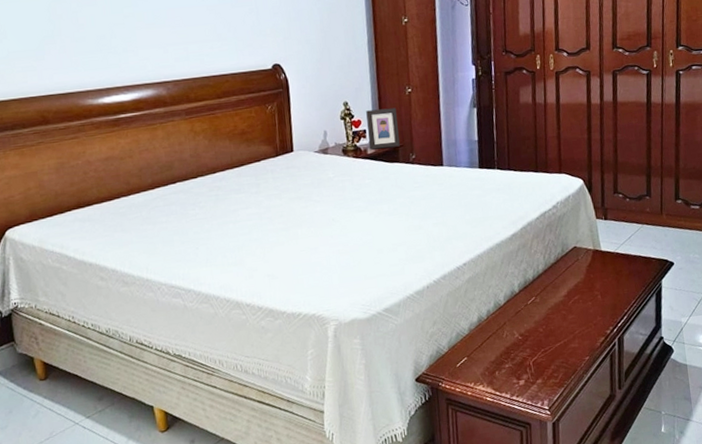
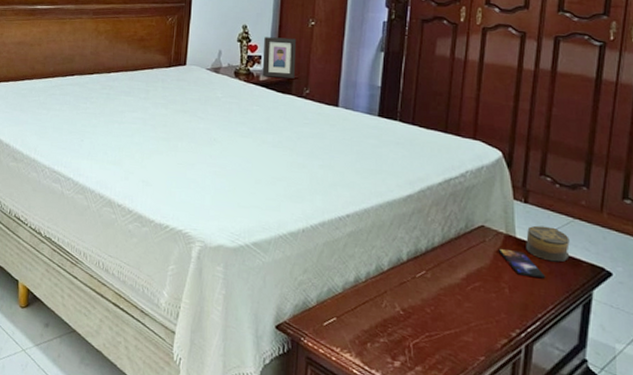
smartphone: none [589,261,627,282] -> present [498,249,546,279]
decorative box: none [609,235,643,264] -> present [526,225,570,262]

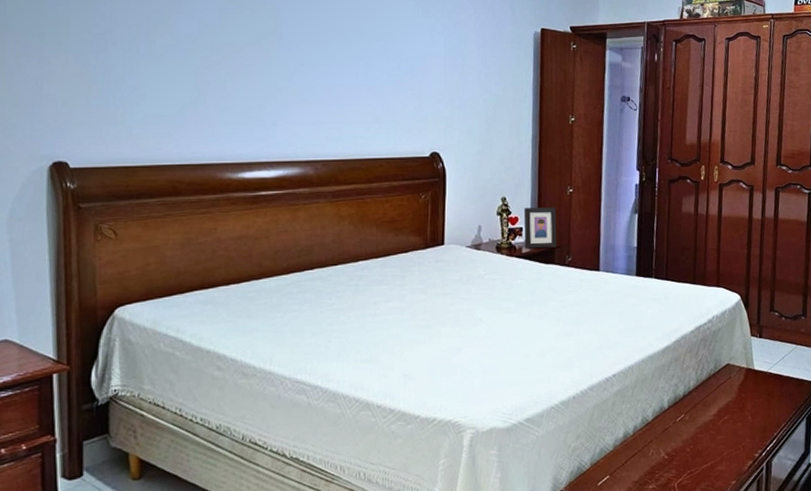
smartphone: present [498,249,546,279] -> none [741,381,779,403]
decorative box: present [526,225,570,262] -> none [762,355,795,386]

